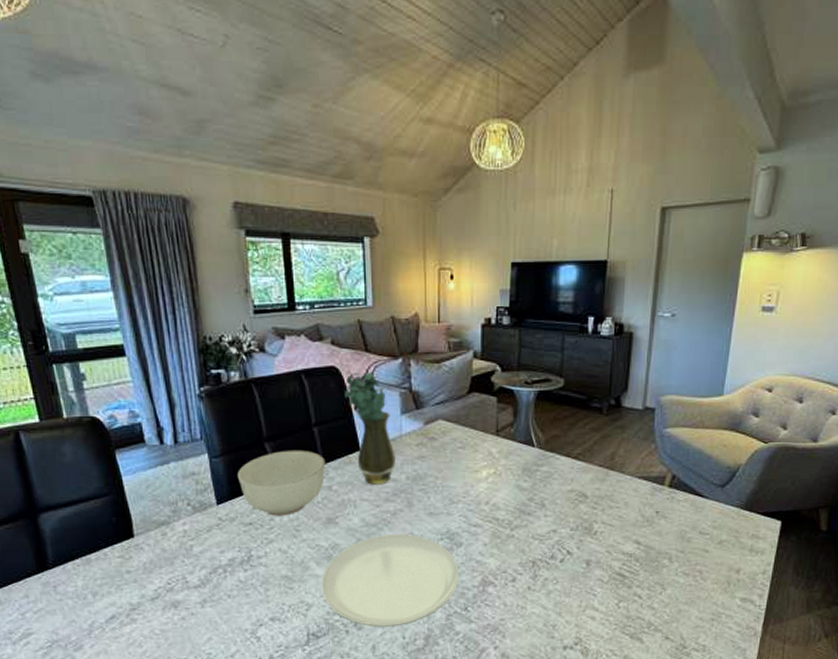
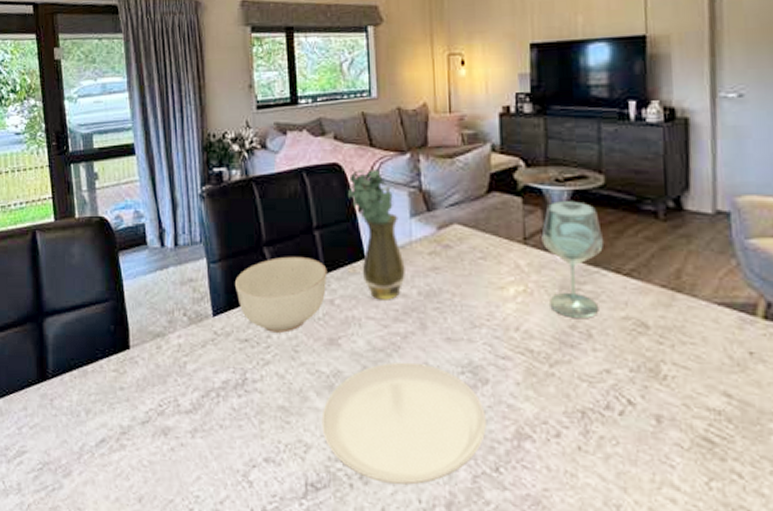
wine glass: none [511,400,560,492] -> present [541,201,605,318]

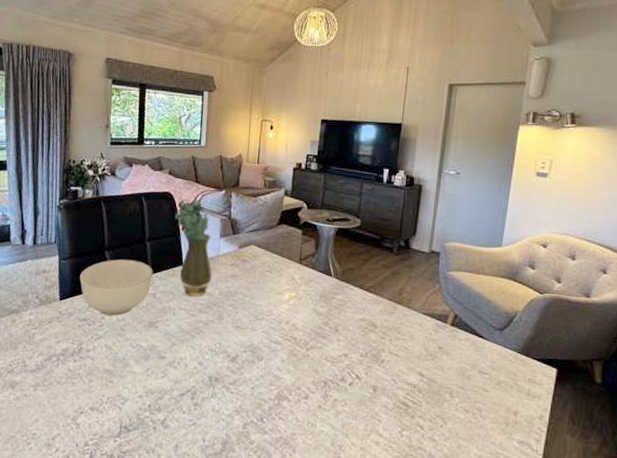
plate: present [321,362,486,485] -> none [137,341,258,429]
wine glass: present [541,201,605,318] -> none [312,235,355,318]

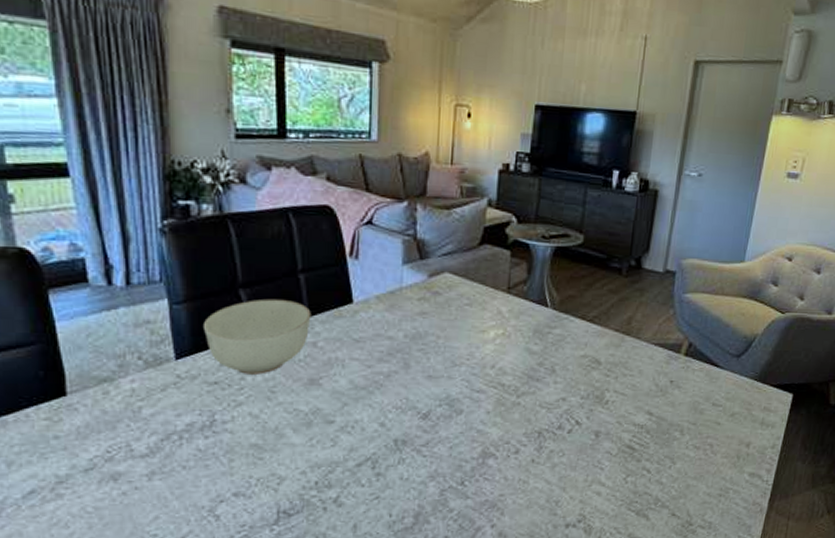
vase: present [175,195,212,297] -> none [339,209,393,342]

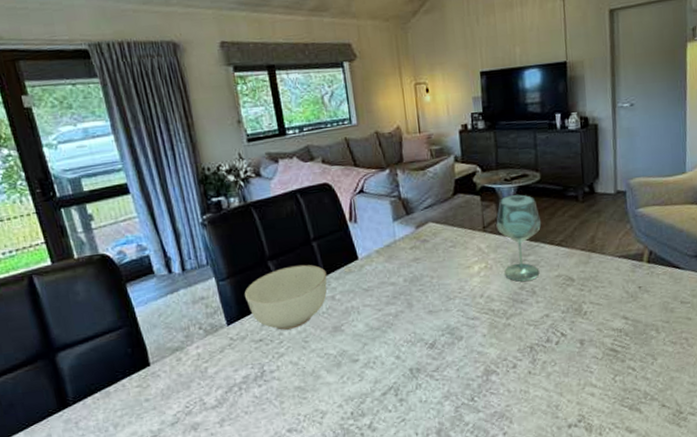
wine glass: none [523,256,576,356] -> present [496,194,542,282]

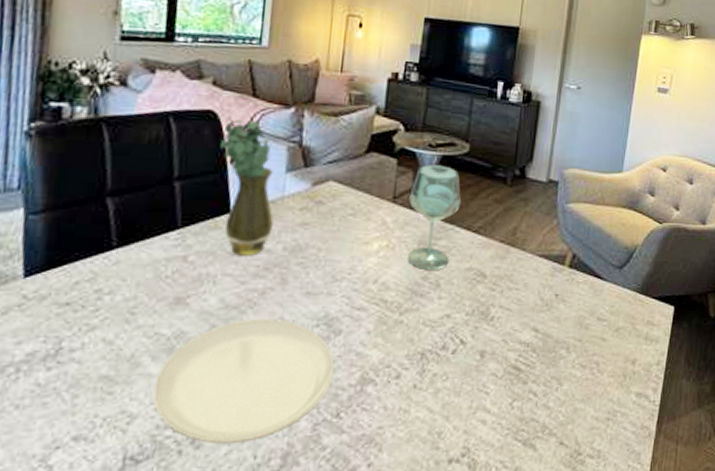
bowl: present [244,264,327,330] -> none [60,208,184,293]
plate: none [333,333,463,427] -> present [152,318,335,444]
vase: none [339,182,393,291] -> present [221,114,274,256]

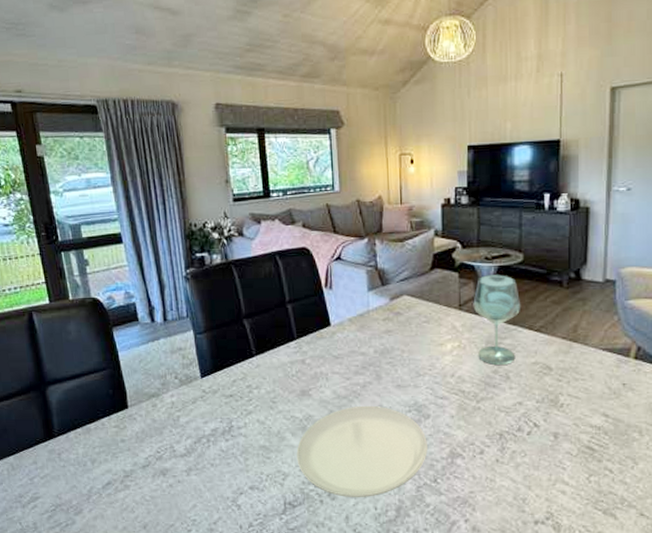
vase: present [221,114,274,256] -> none [316,248,364,358]

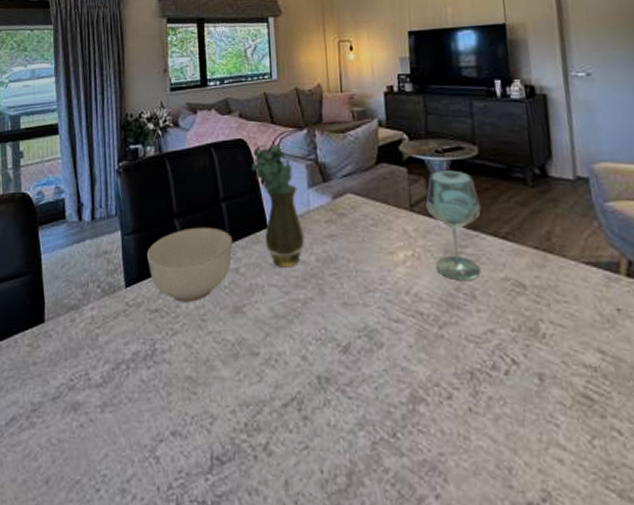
bowl: none [219,326,299,388] -> present [146,227,233,302]
plate: present [296,405,428,497] -> none [227,328,383,455]
vase: none [316,248,364,358] -> present [252,140,305,267]

